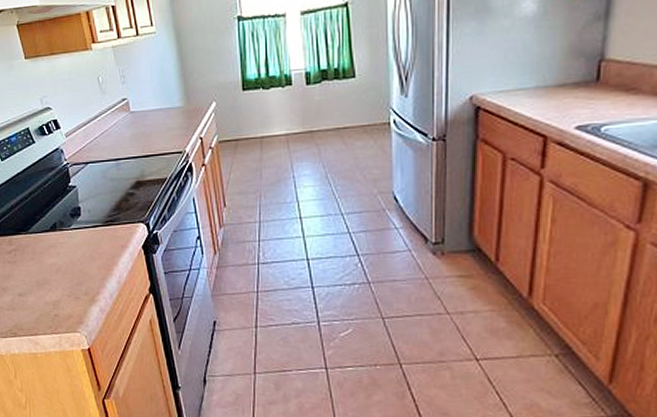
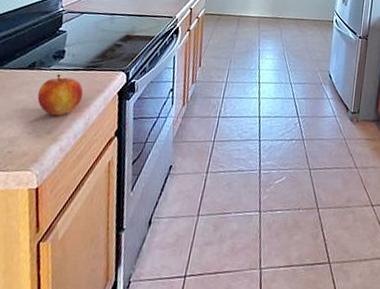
apple: none [66,233,109,276] -> present [37,74,84,116]

